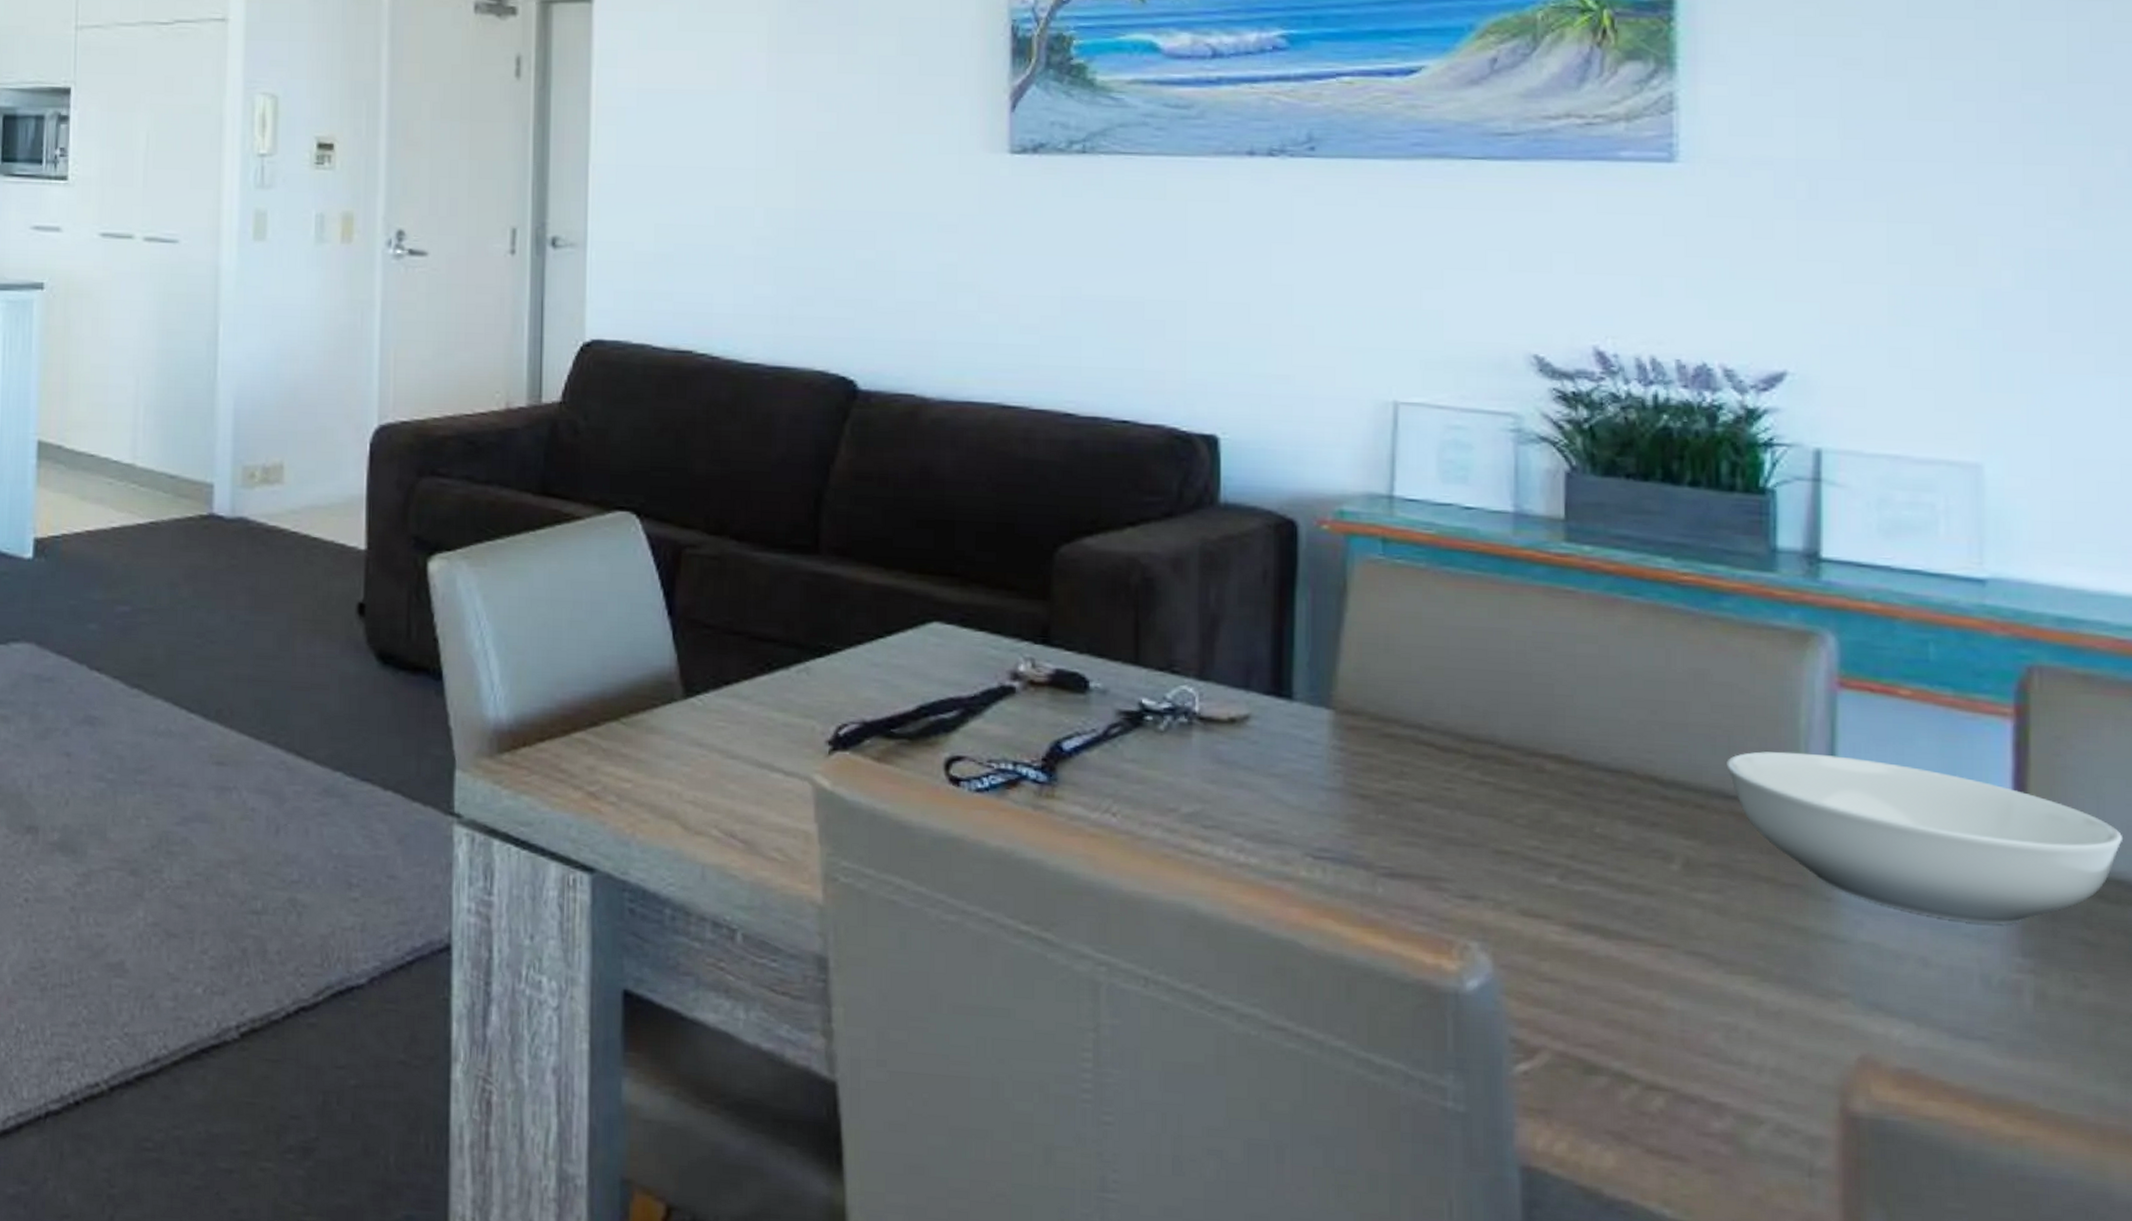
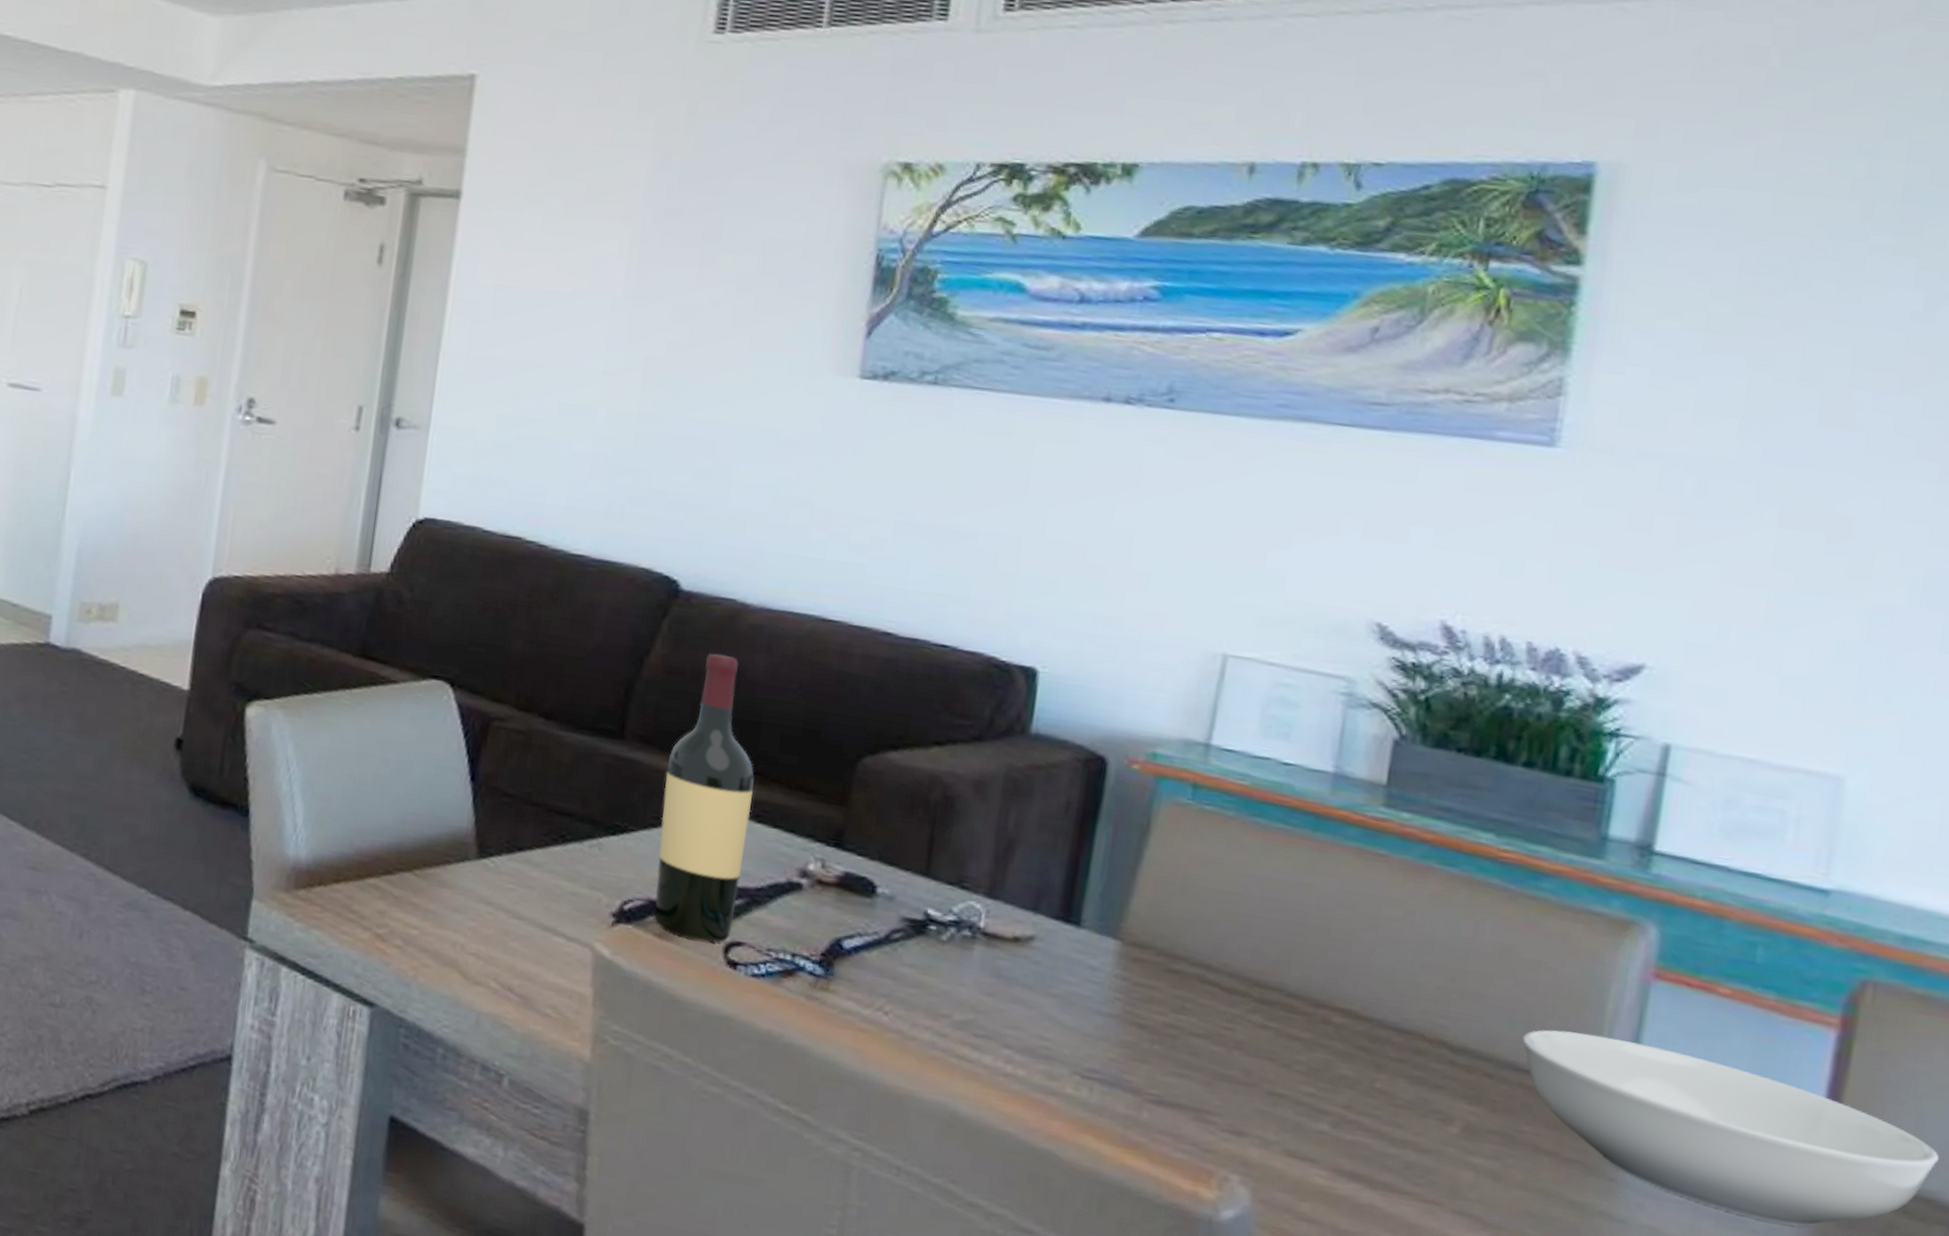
wine bottle: none [865,453,955,760] -> present [654,653,755,943]

